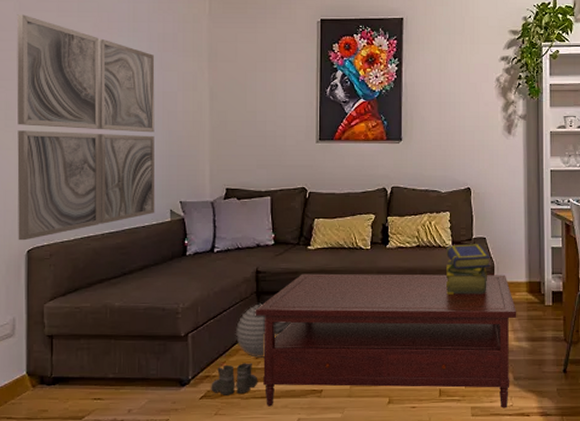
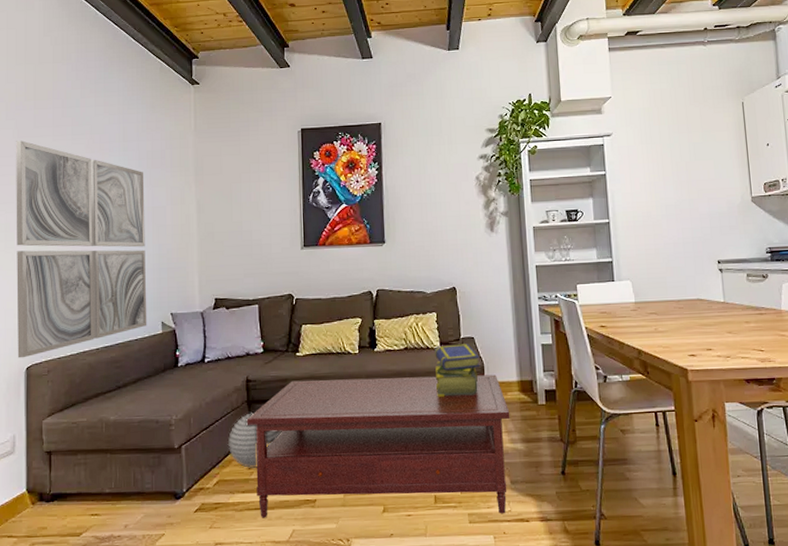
boots: present [211,363,258,396] -> none [205,473,252,508]

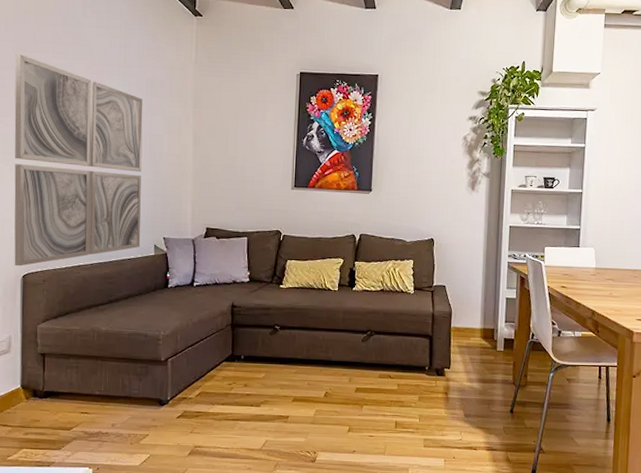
decorative ball: present [227,412,282,469] -> none [210,335,262,385]
coffee table: present [246,374,510,518] -> none [229,310,471,442]
stack of books: present [434,344,480,397] -> none [406,290,449,338]

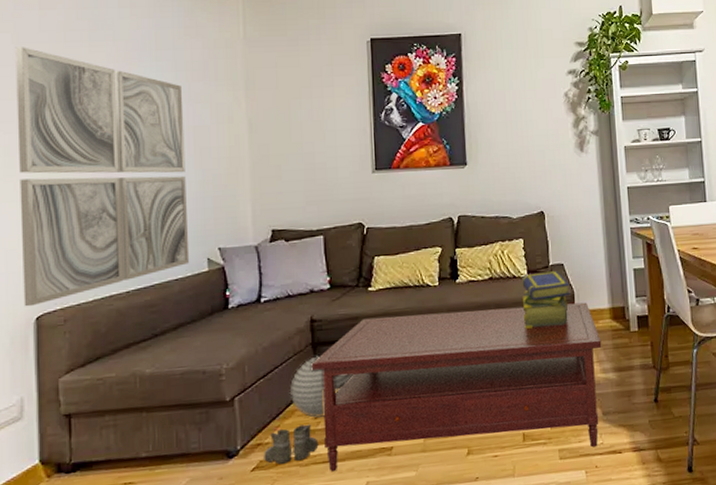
boots: none [187,388,231,416] -> present [264,424,319,466]
decorative ball: none [210,335,262,385] -> present [289,356,353,419]
coffee table: none [229,310,471,442] -> present [311,302,602,472]
stack of books: none [406,290,449,338] -> present [522,271,570,329]

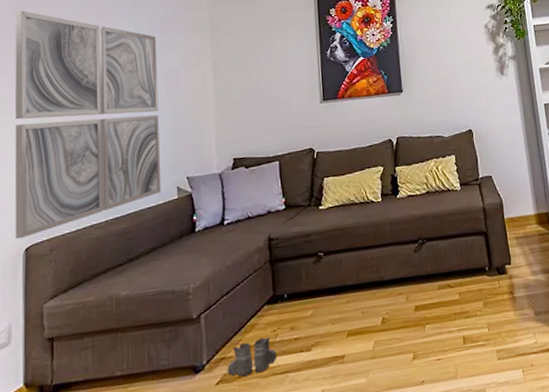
decorative ball: present [289,356,353,419] -> none [250,272,307,331]
coffee table: present [311,302,602,472] -> none [269,210,532,382]
stack of books: present [522,271,570,329] -> none [455,182,499,237]

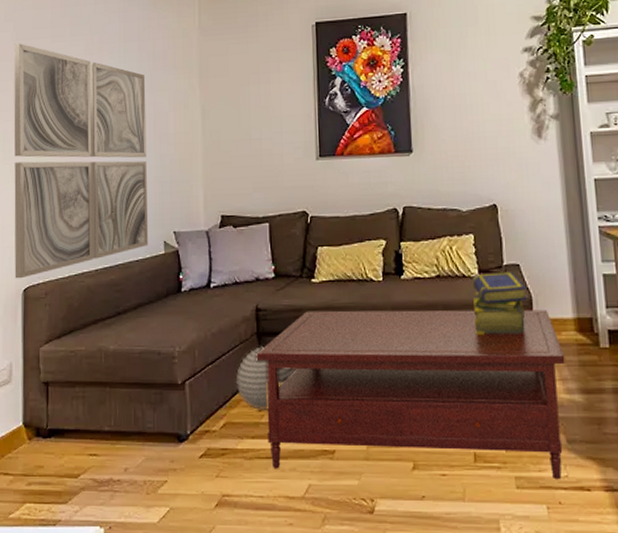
boots: present [227,336,278,379] -> none [211,416,263,454]
decorative ball: none [250,272,307,331] -> present [235,346,296,411]
coffee table: none [269,210,532,382] -> present [256,310,565,480]
stack of books: none [455,182,499,237] -> present [472,272,528,335]

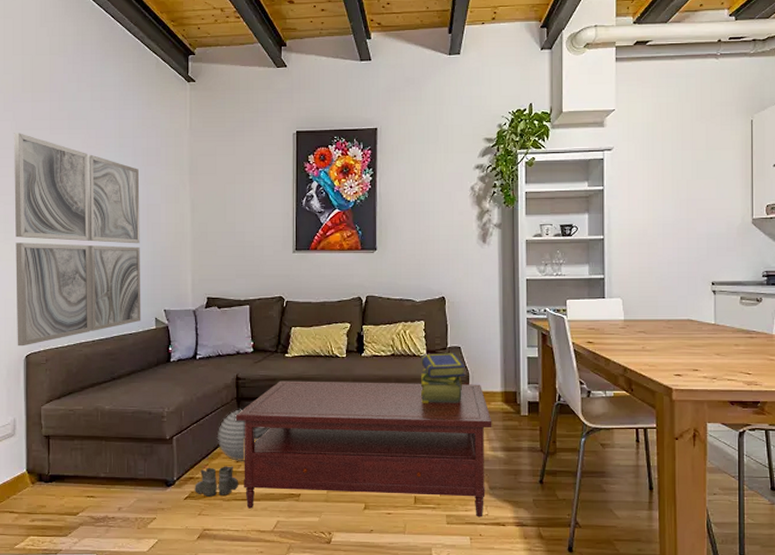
boots: none [211,416,263,454] -> present [195,466,239,497]

